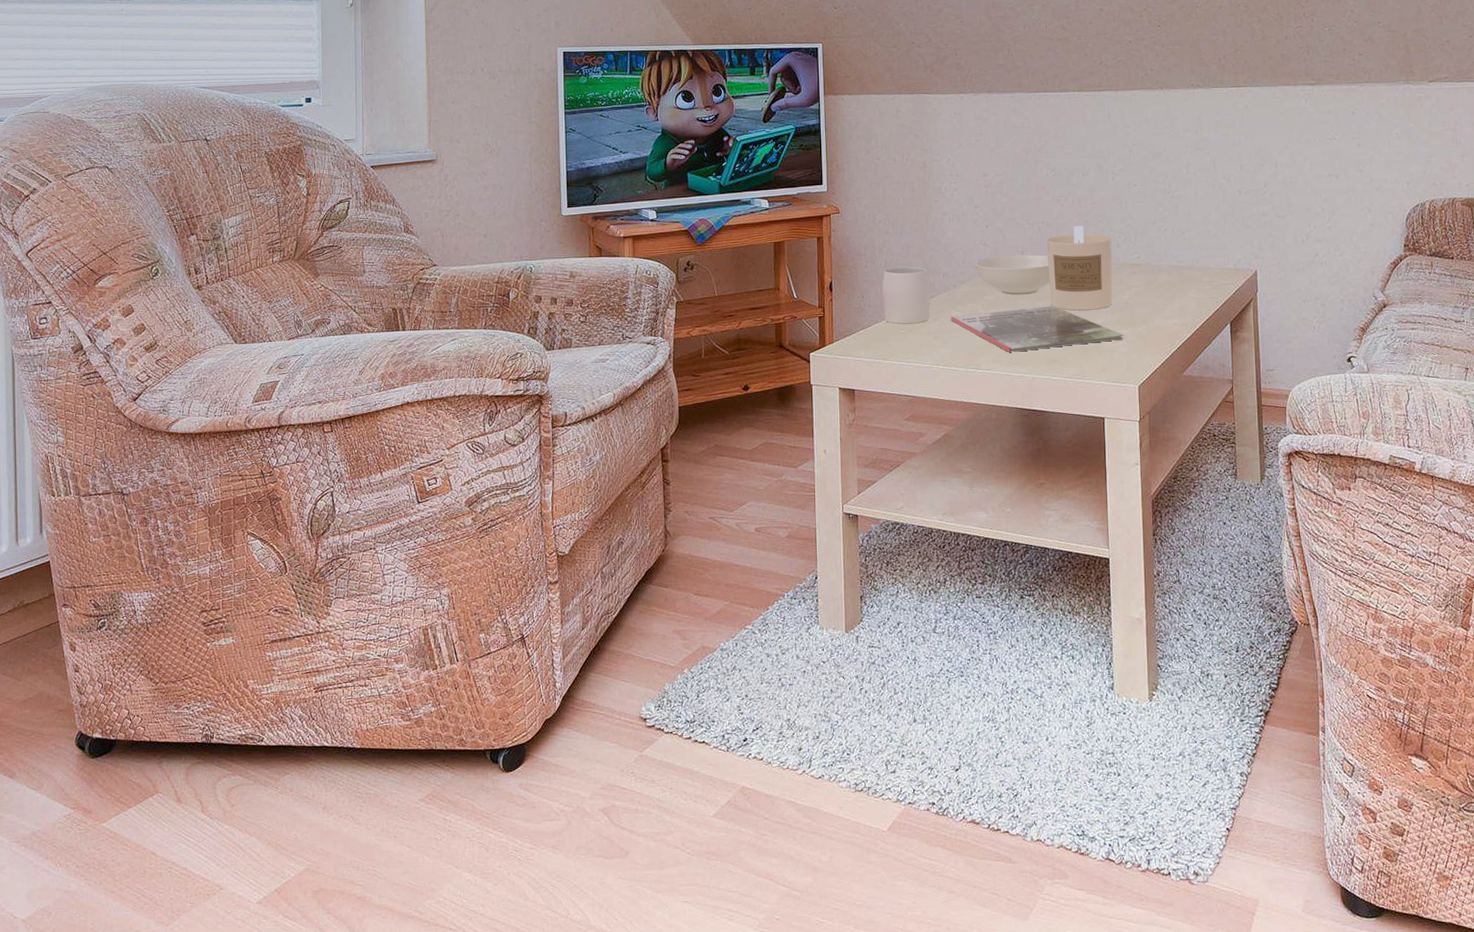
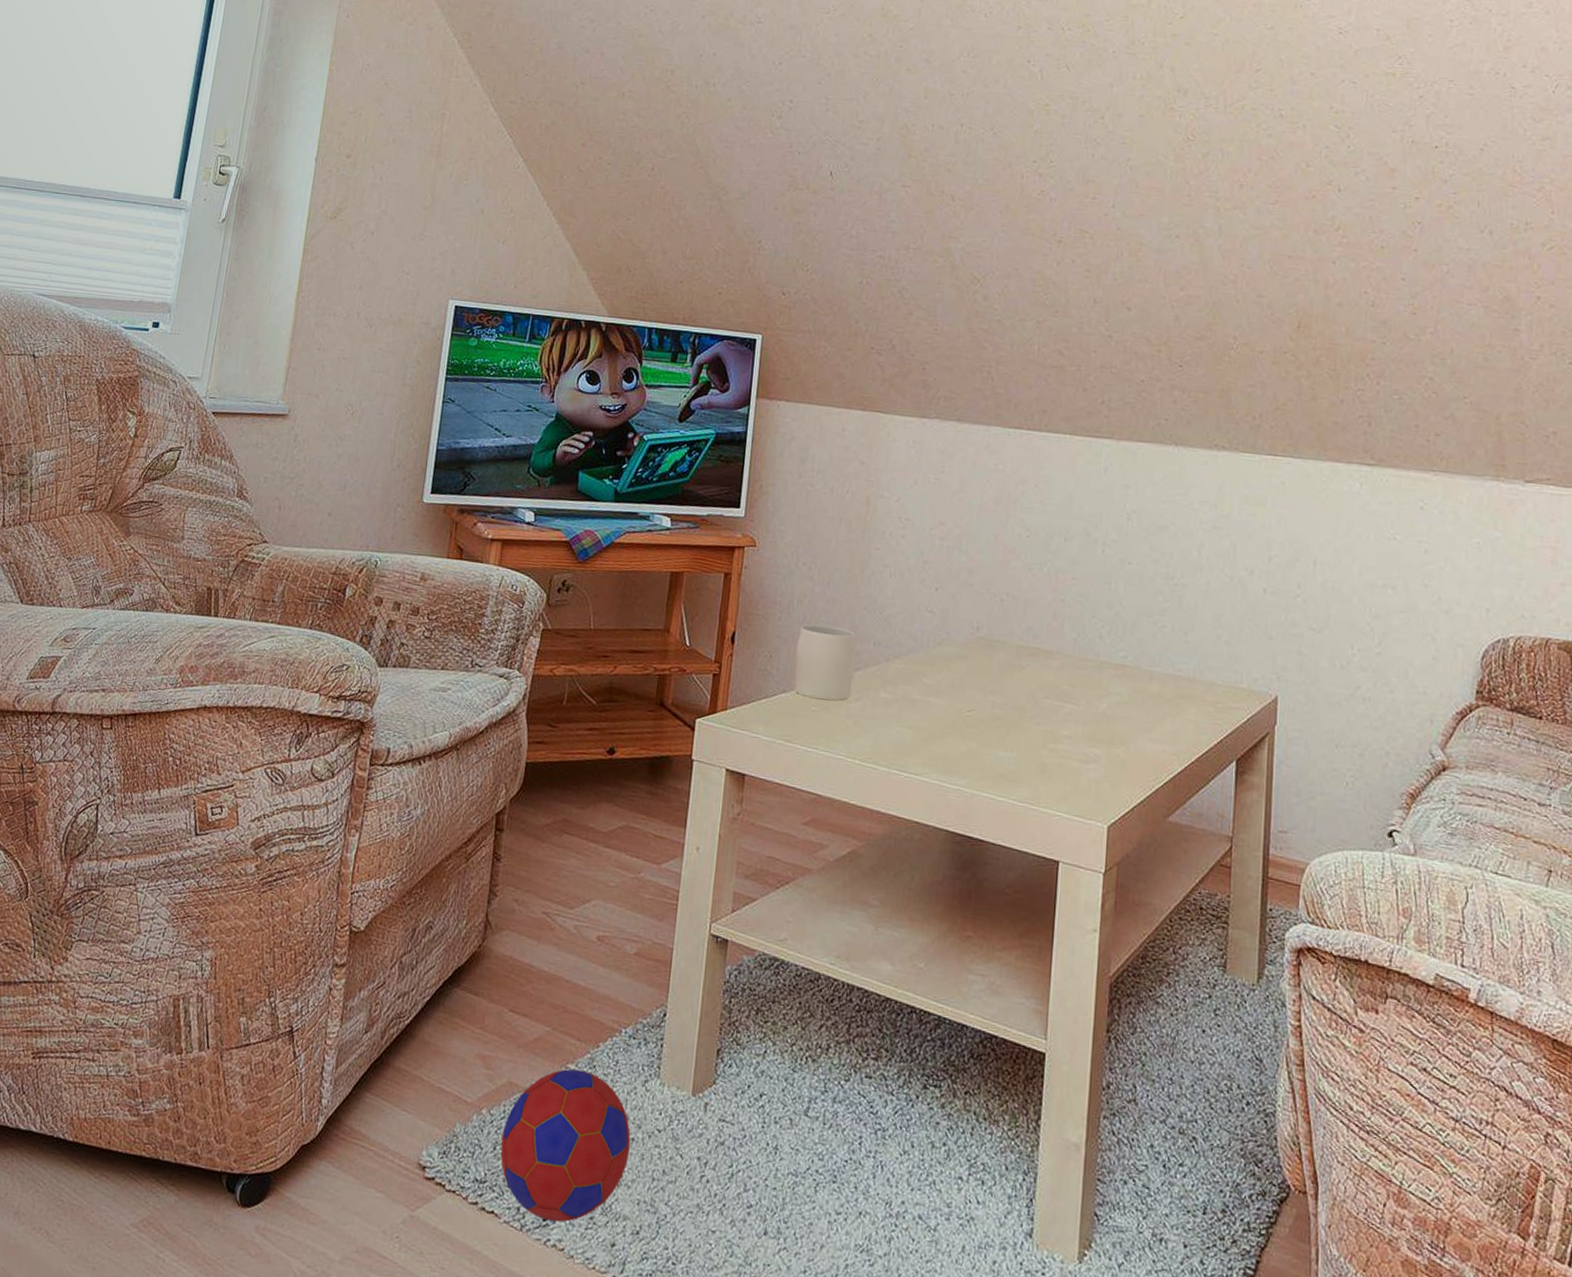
toy ball: none [703,628,804,740] -> present [500,1068,631,1223]
magazine: present [951,306,1124,353] -> none [877,698,1095,761]
bowl: present [974,254,1050,295] -> none [915,628,1010,684]
candle: present [1046,226,1113,311] -> none [1006,604,1092,718]

